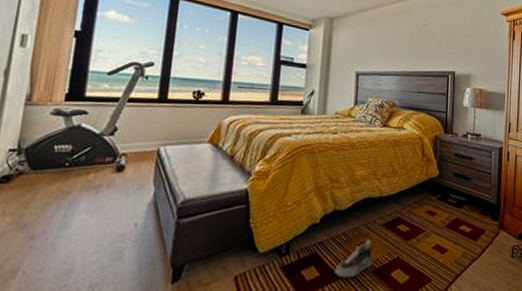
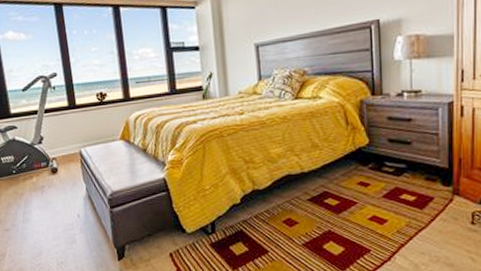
shoe: present [335,239,373,278] -> none [263,215,302,252]

